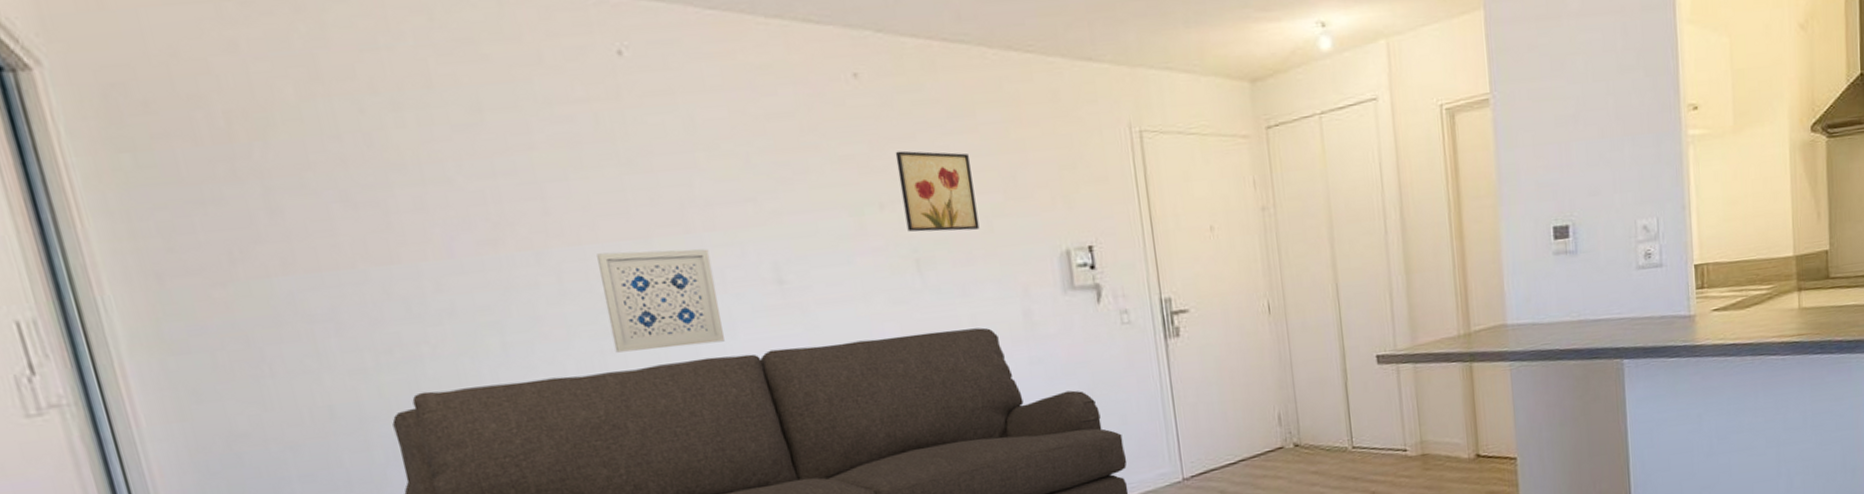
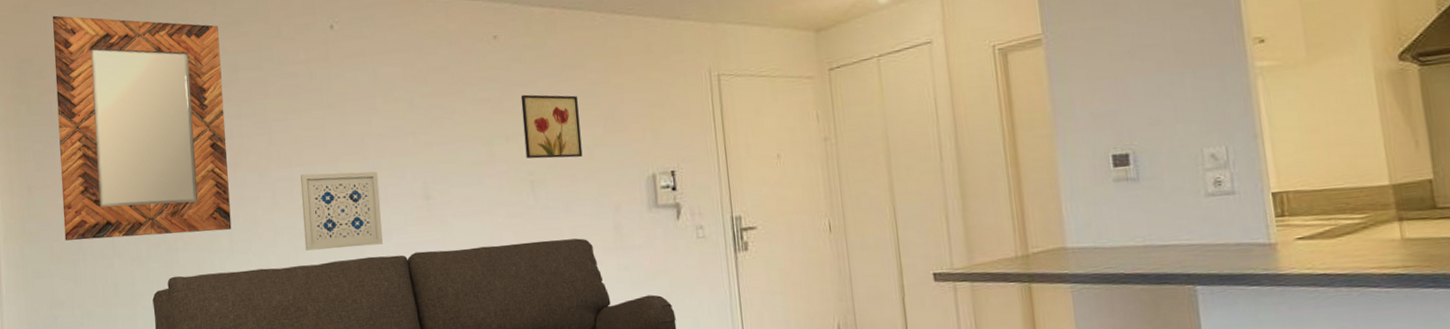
home mirror: none [152,18,502,349] -> present [53,15,232,241]

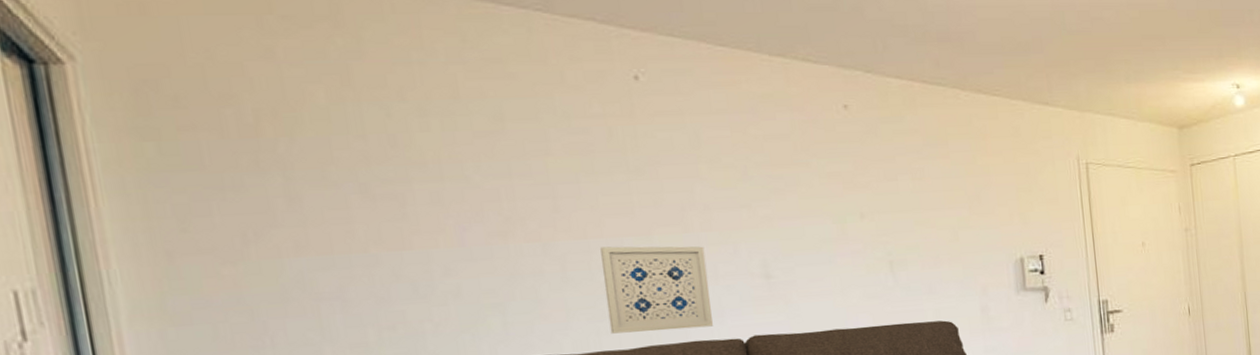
home mirror: present [53,15,232,241] -> none [192,25,505,322]
wall art: present [520,94,583,159] -> none [876,170,947,239]

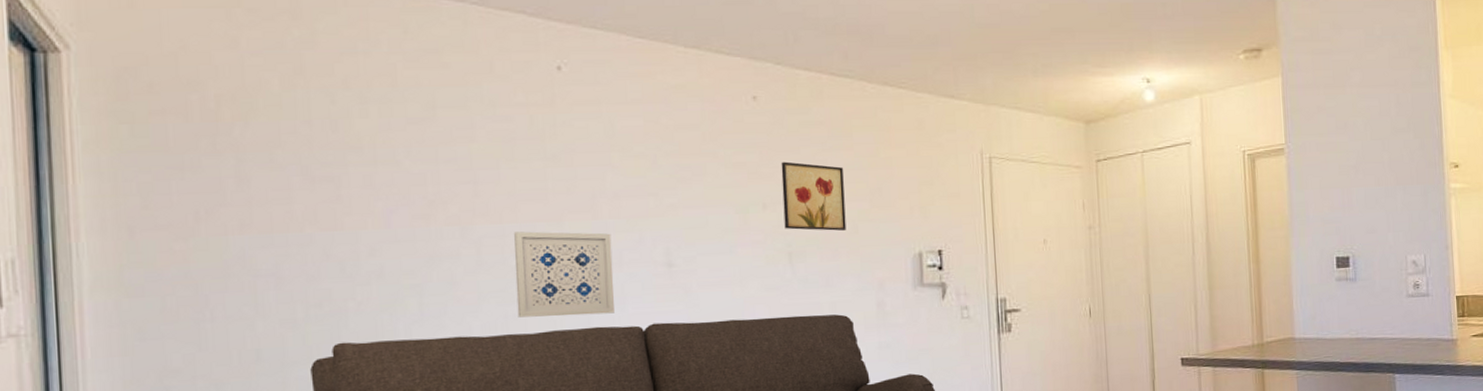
wall art: none [876,170,947,239] -> present [781,161,846,231]

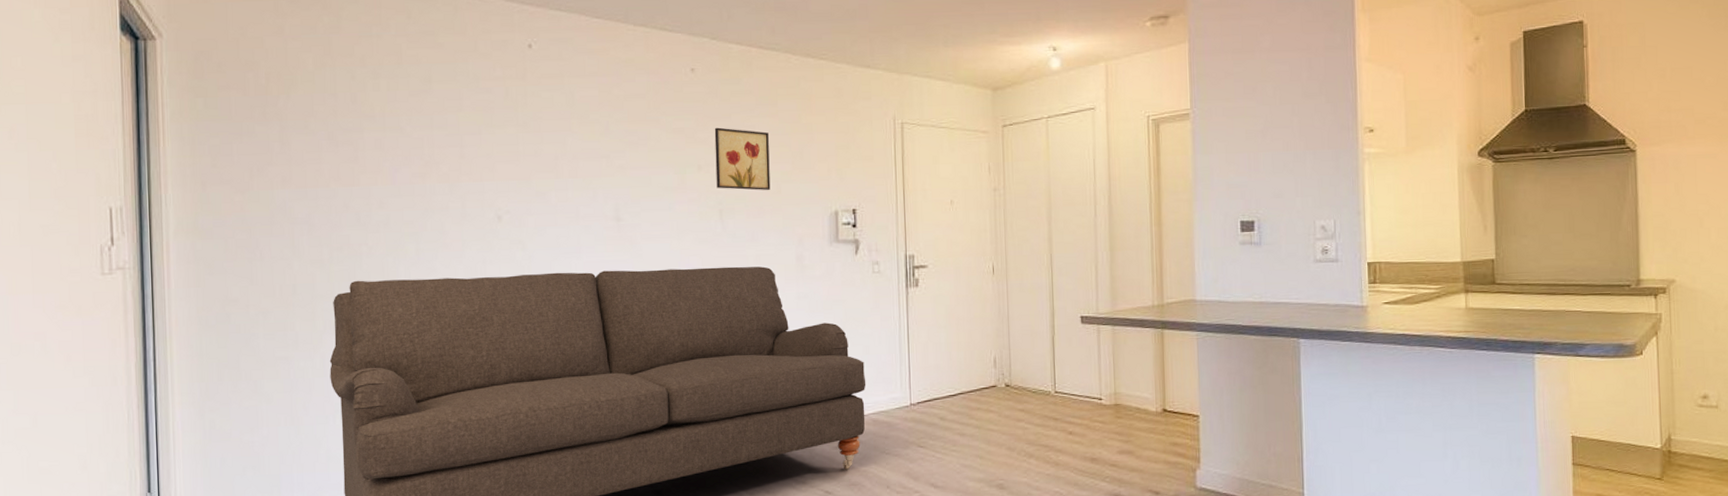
wall art: present [514,231,614,318] -> none [491,188,572,263]

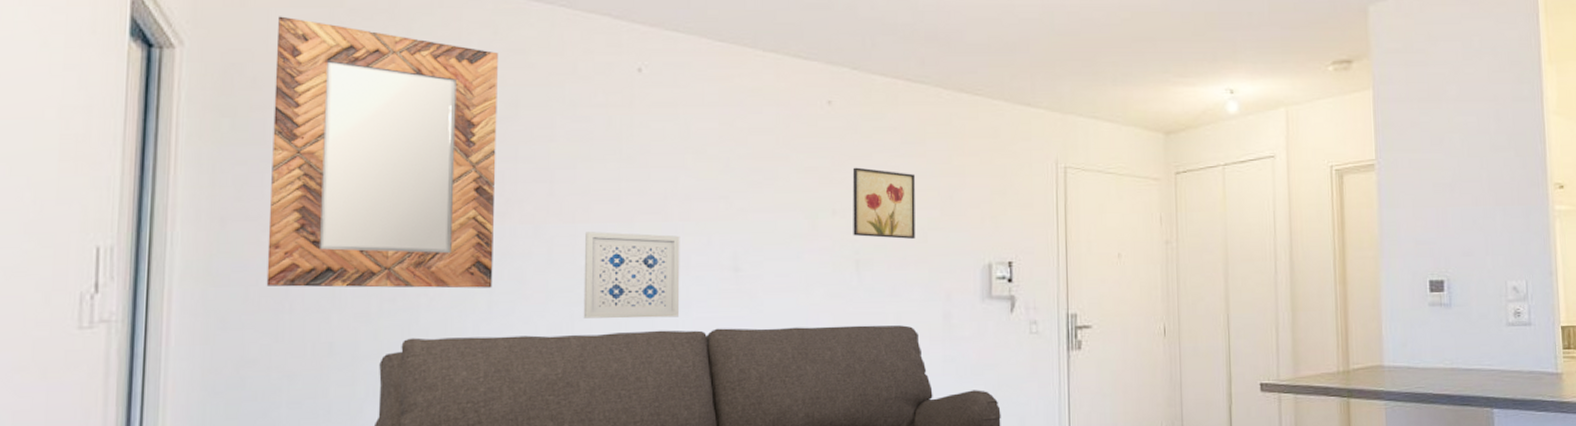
home mirror: none [234,9,419,239] -> present [266,16,498,289]
wall art: none [491,188,572,263] -> present [583,232,680,319]

